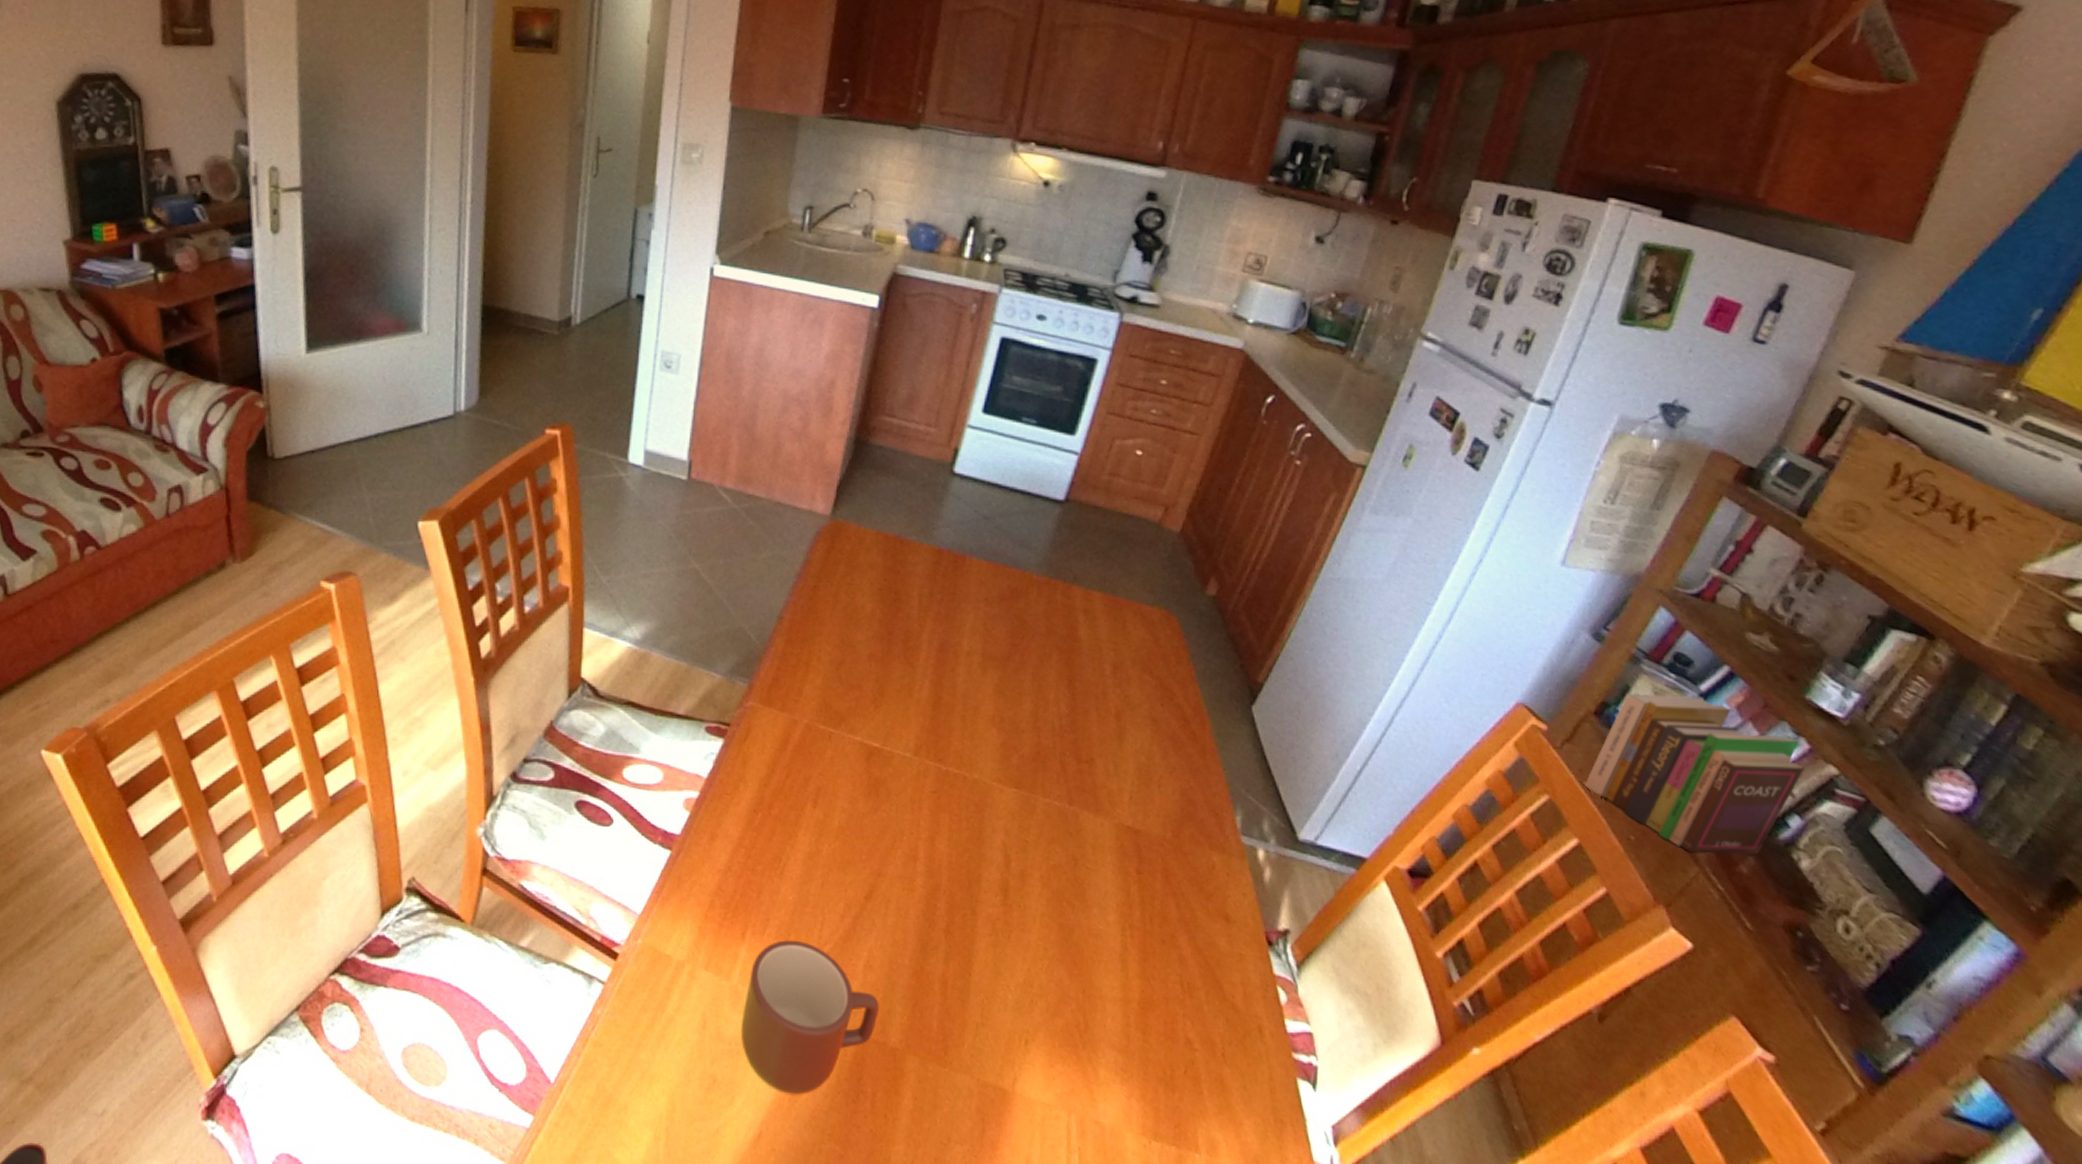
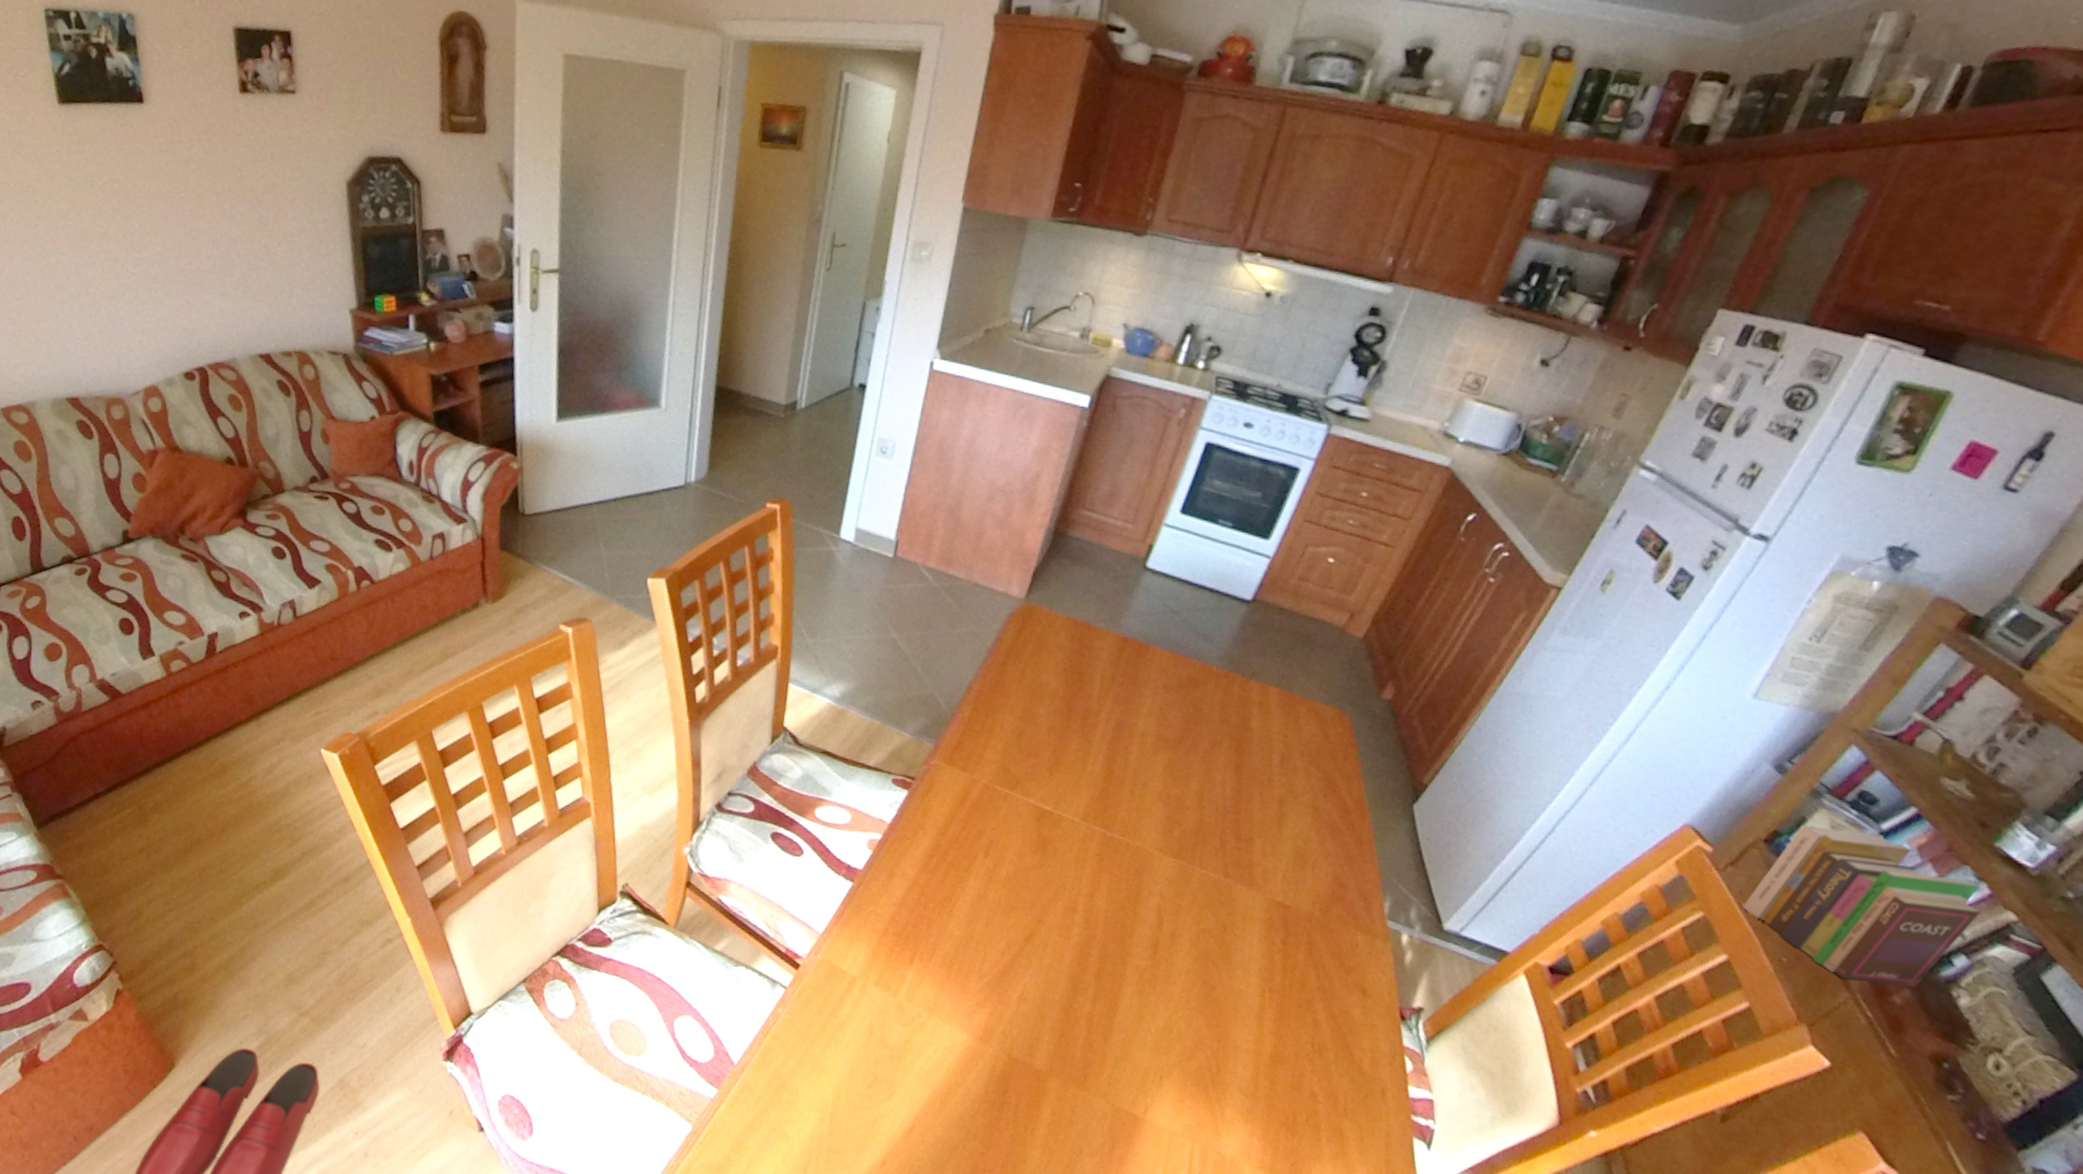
mug: present [740,940,879,1095] -> none [902,968,1029,1099]

